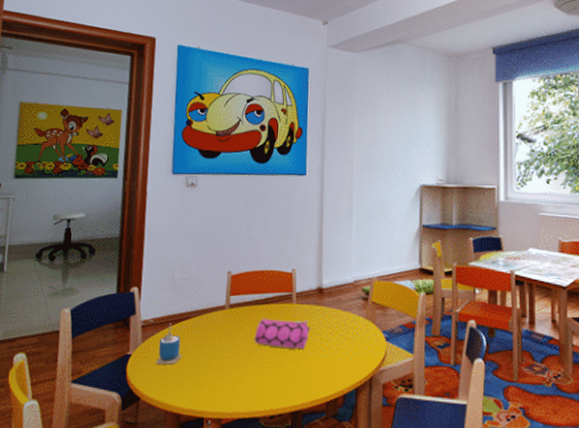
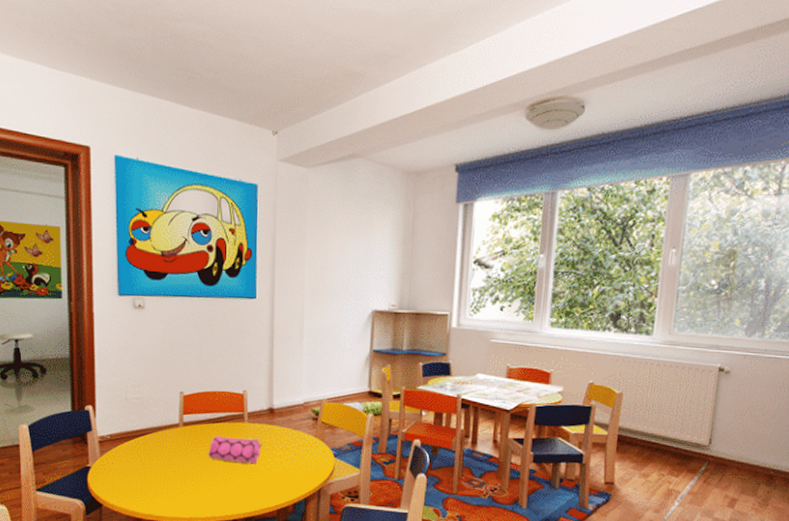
cup: present [156,323,182,365] -> none [115,439,140,476]

